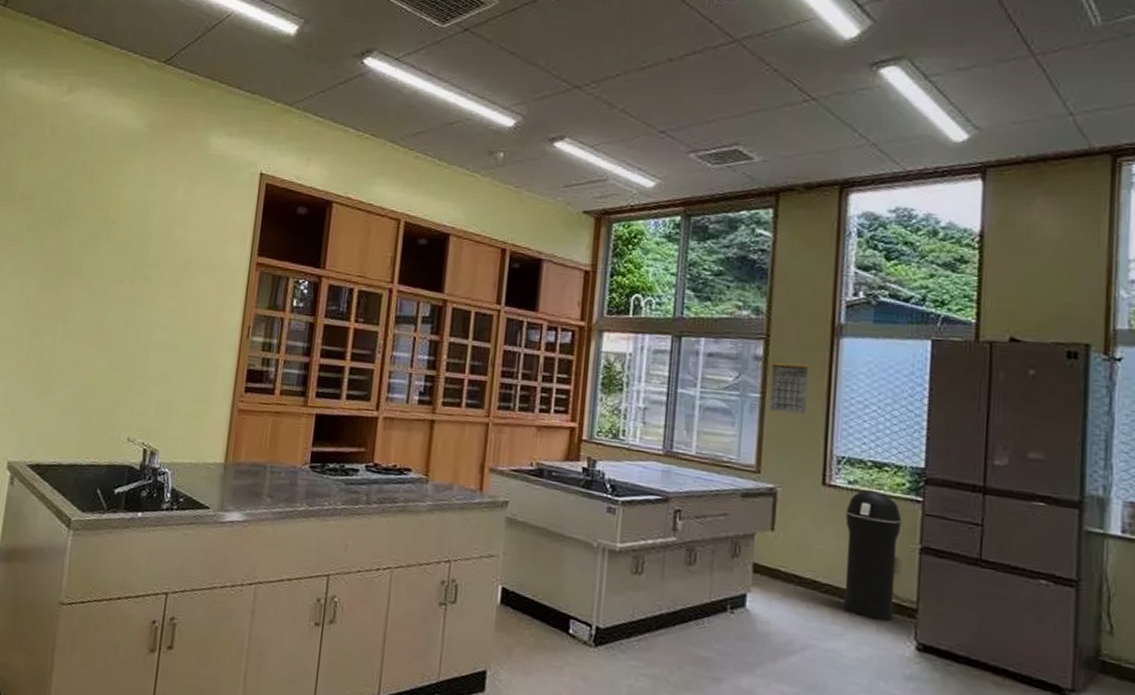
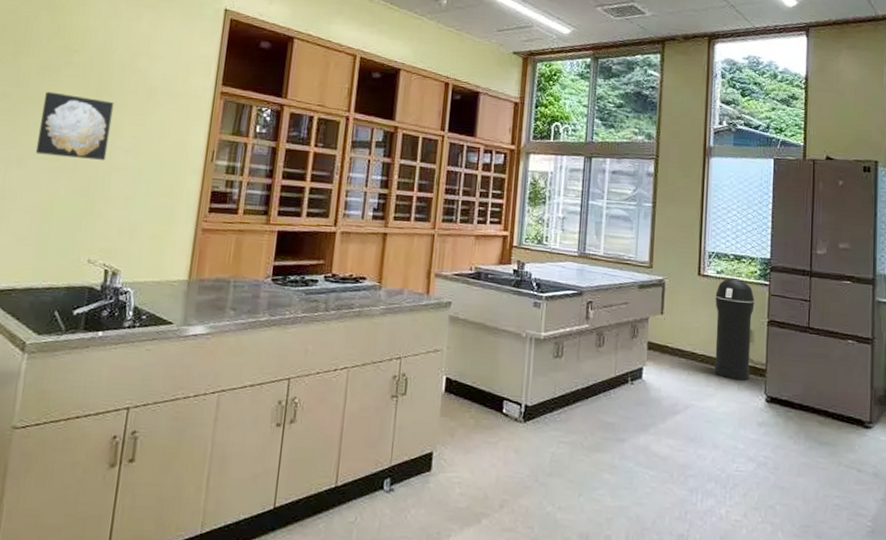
wall art: none [78,264,151,335] -> present [35,91,114,160]
calendar: present [768,363,810,414] -> none [658,178,689,219]

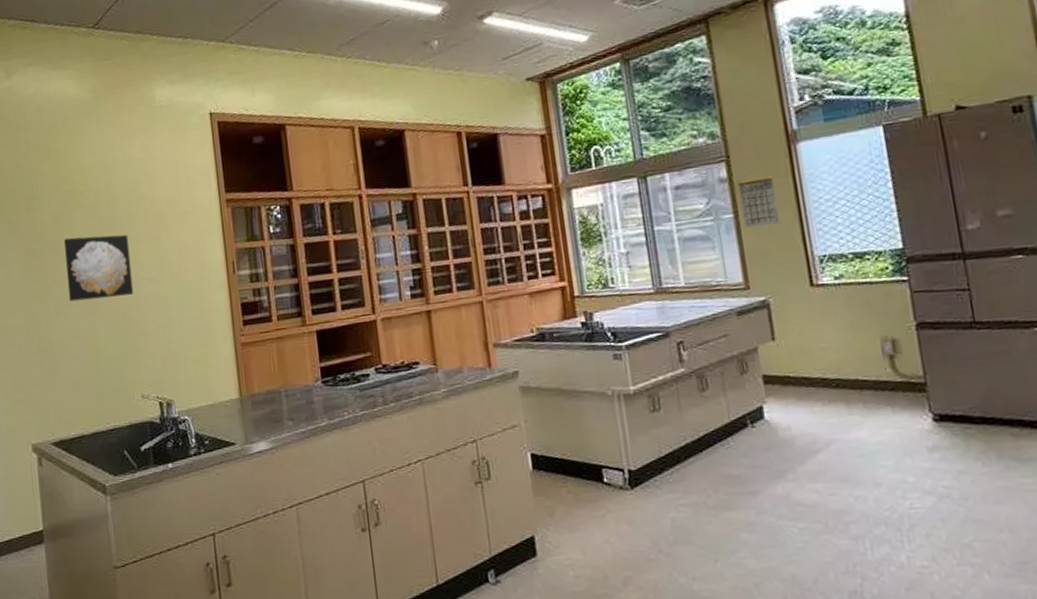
calendar: none [658,178,689,219] -> present [737,176,780,227]
trash can: present [714,278,755,381] -> none [838,280,905,402]

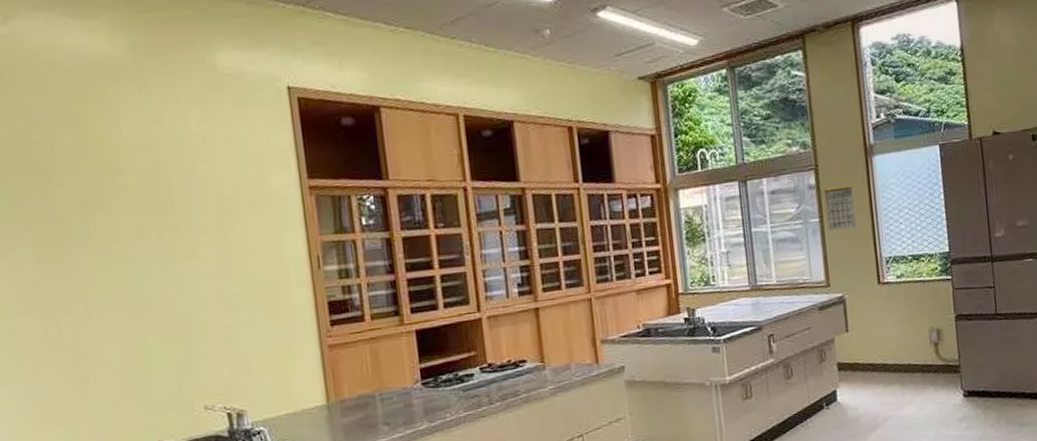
wall art: present [64,234,134,302] -> none [95,222,192,301]

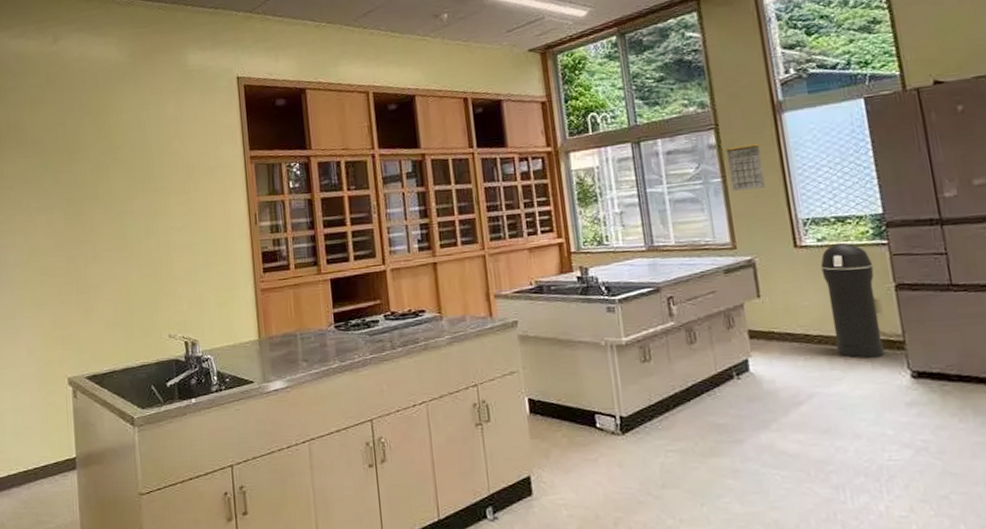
trash can: none [898,279,944,383] -> present [820,243,884,358]

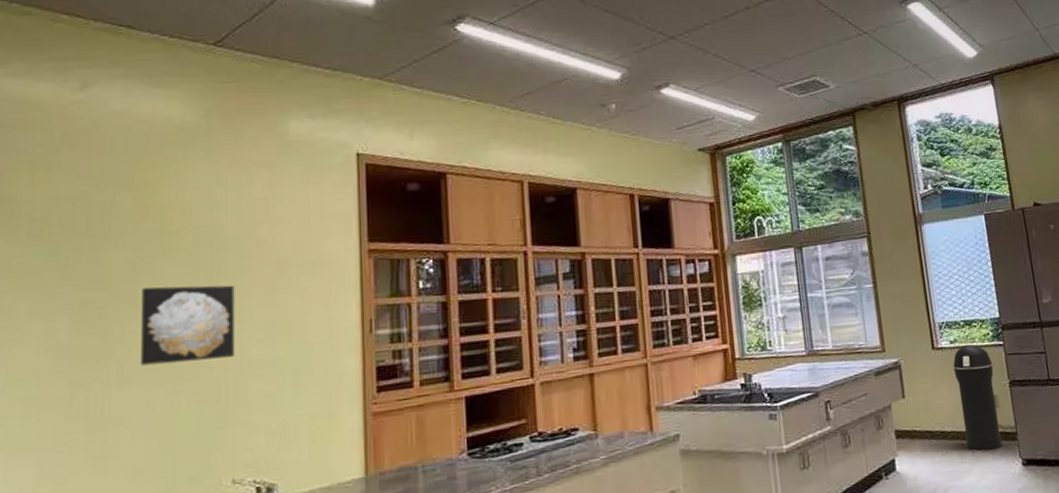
wall art: none [102,186,164,247] -> present [139,285,235,366]
calendar: present [725,144,765,191] -> none [876,252,909,296]

